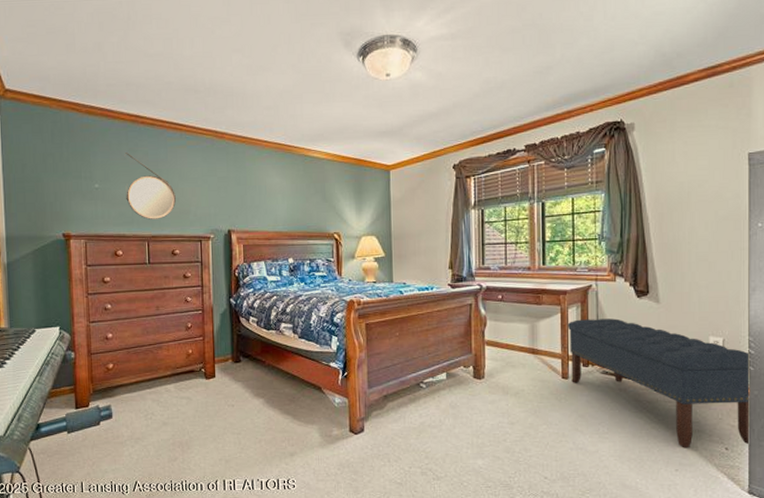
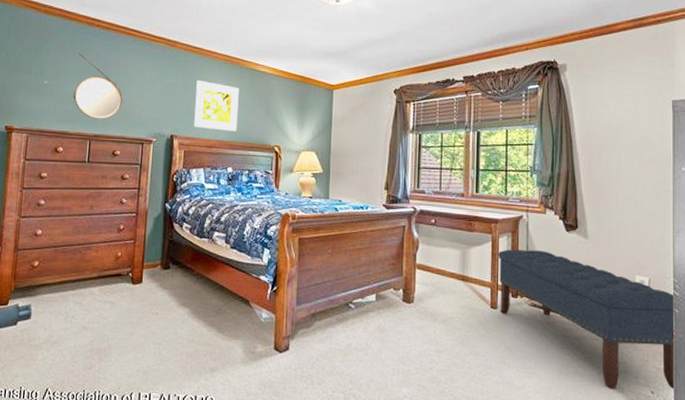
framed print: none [249,171,294,222] -> present [194,79,239,131]

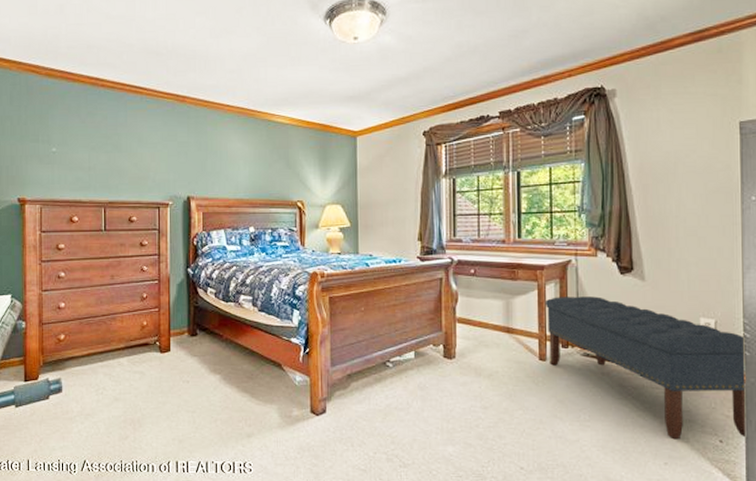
home mirror: present [73,53,123,119] -> none [83,116,134,185]
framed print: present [194,79,239,131] -> none [210,136,256,189]

